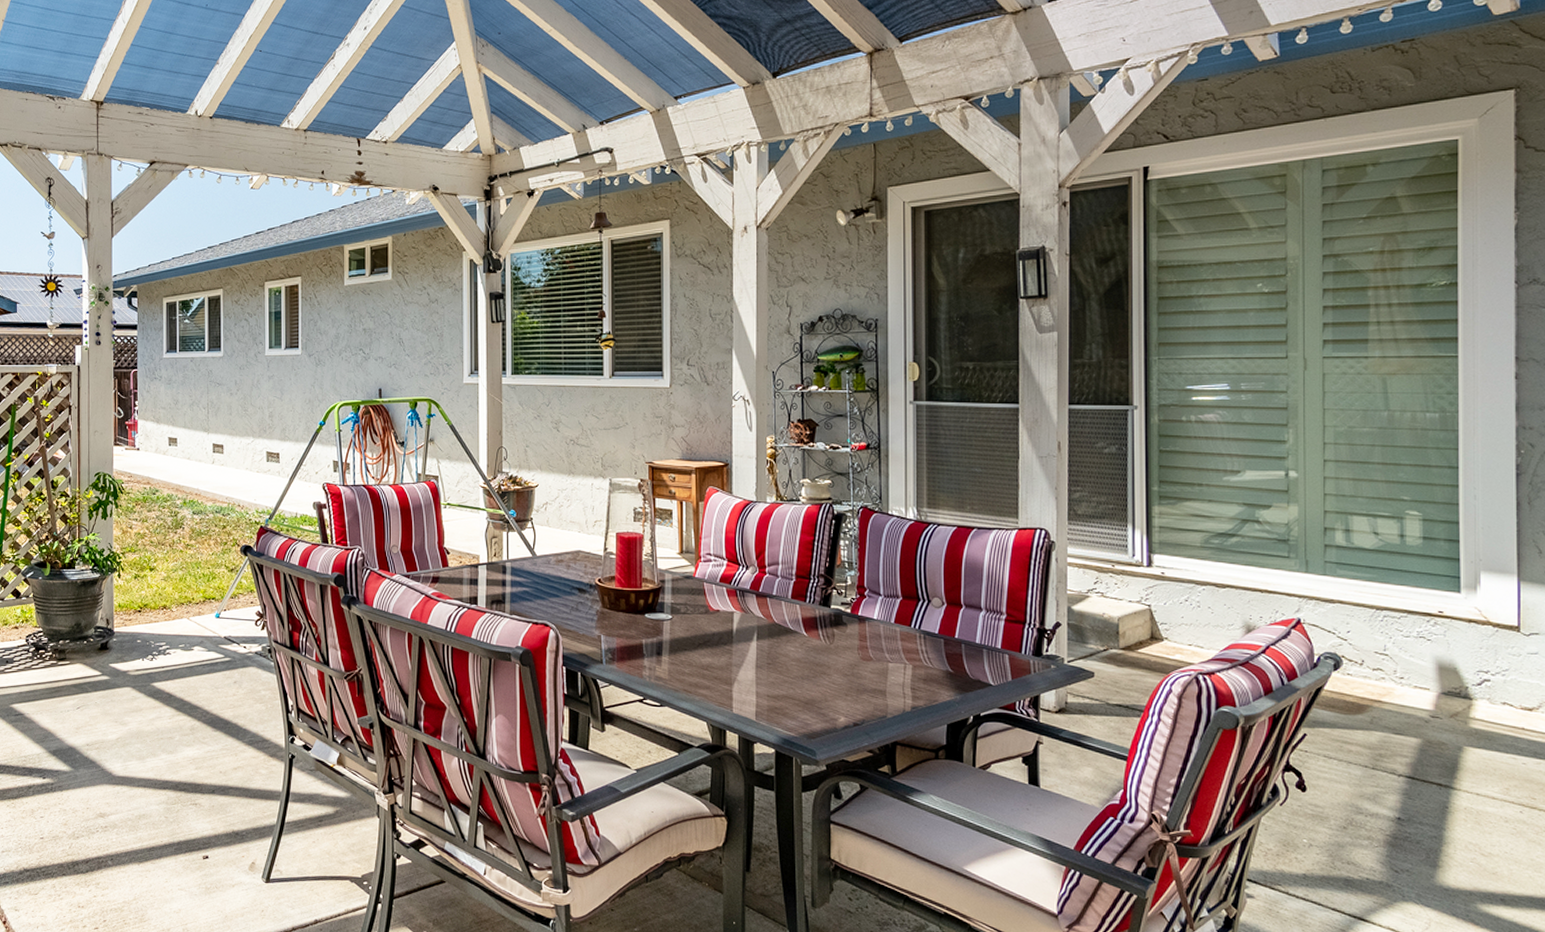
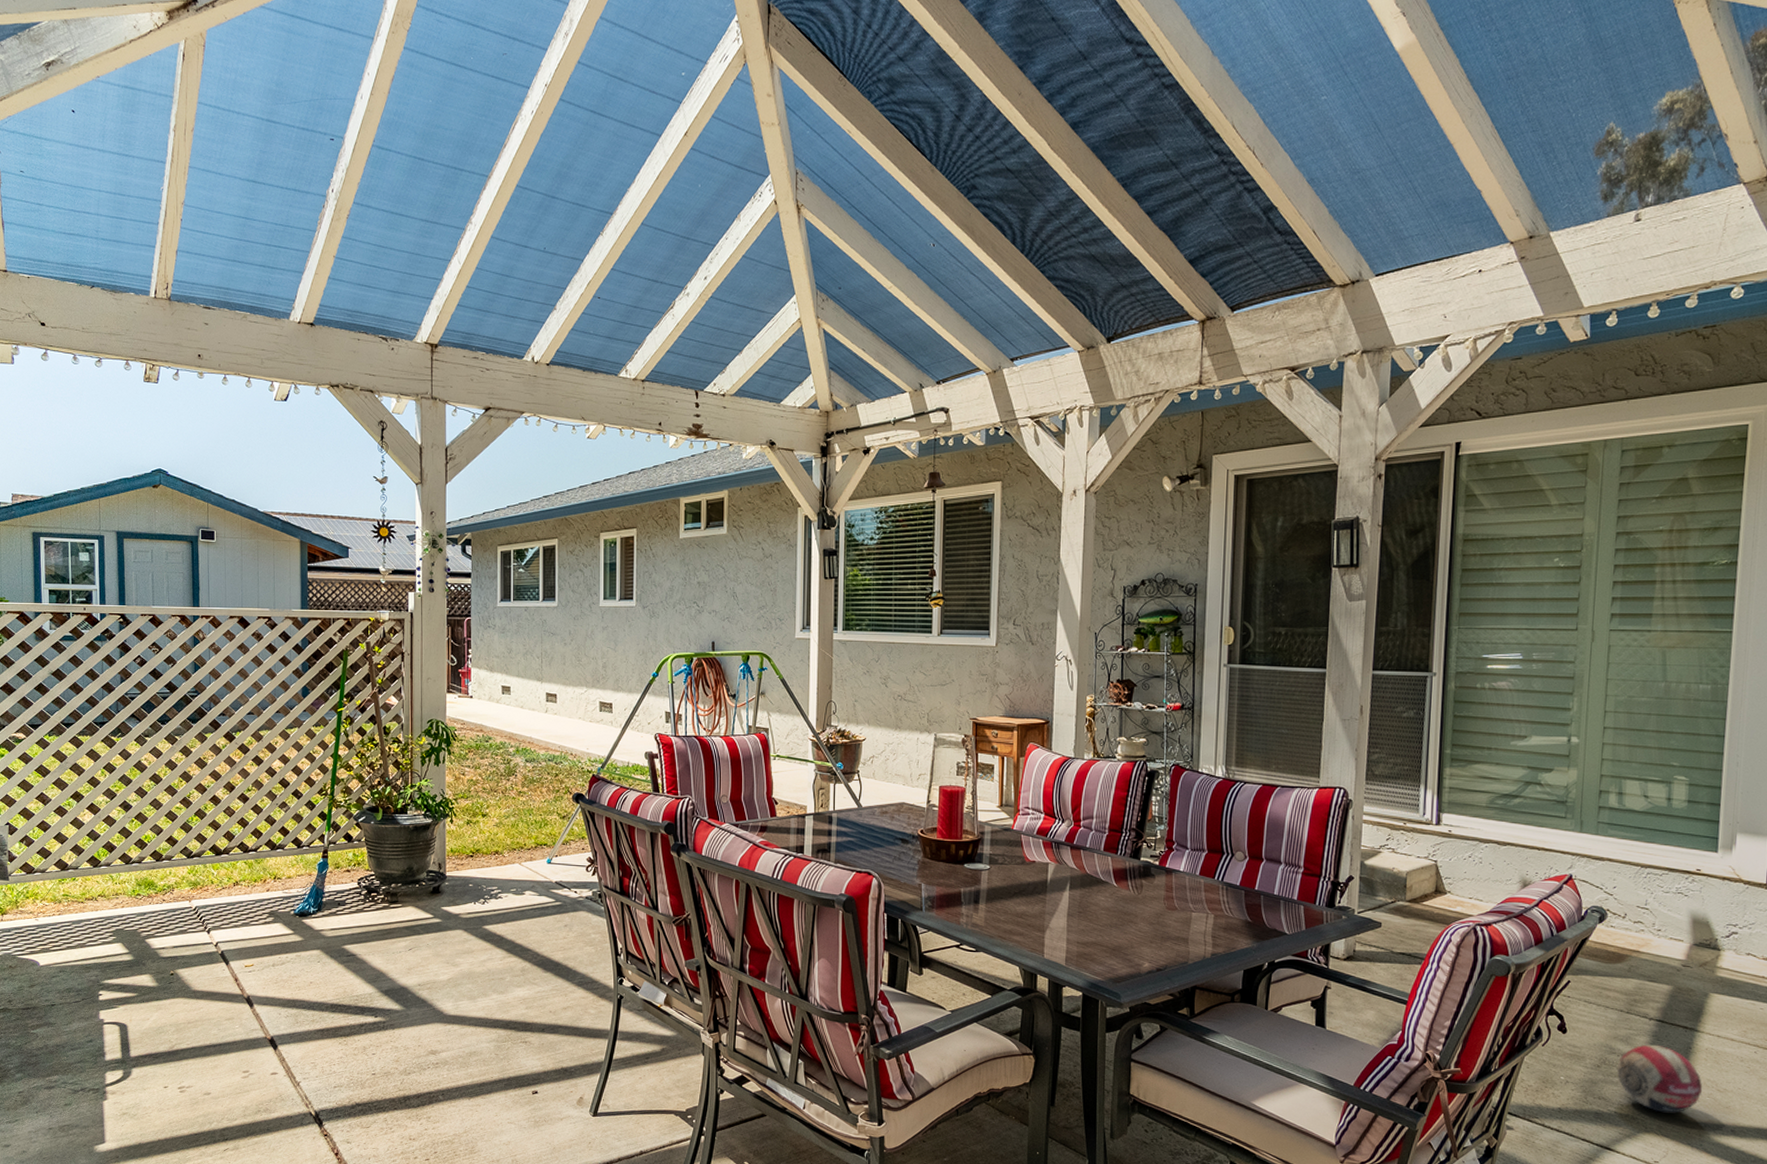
ball: none [1365,803,1465,880] -> present [1616,1044,1703,1113]

